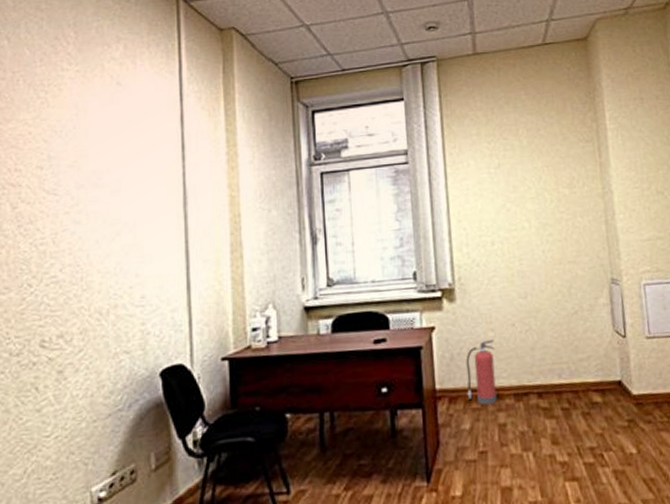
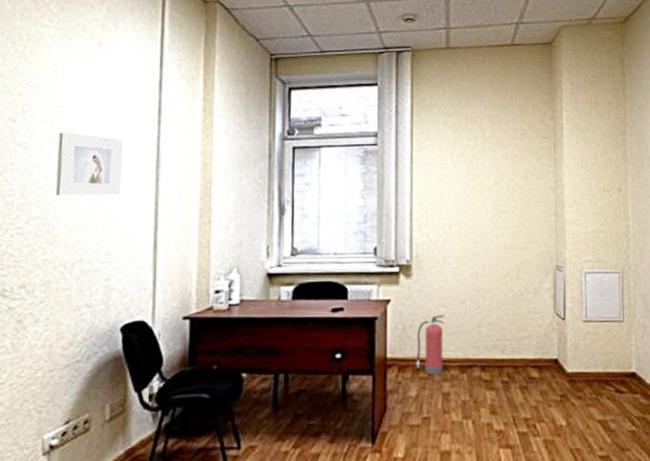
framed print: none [85,175,151,242] -> present [55,132,123,196]

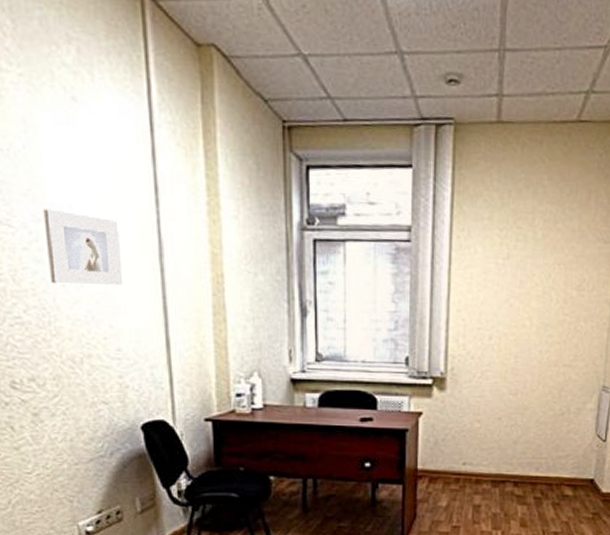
fire extinguisher: present [416,314,445,375] -> none [447,429,480,487]

